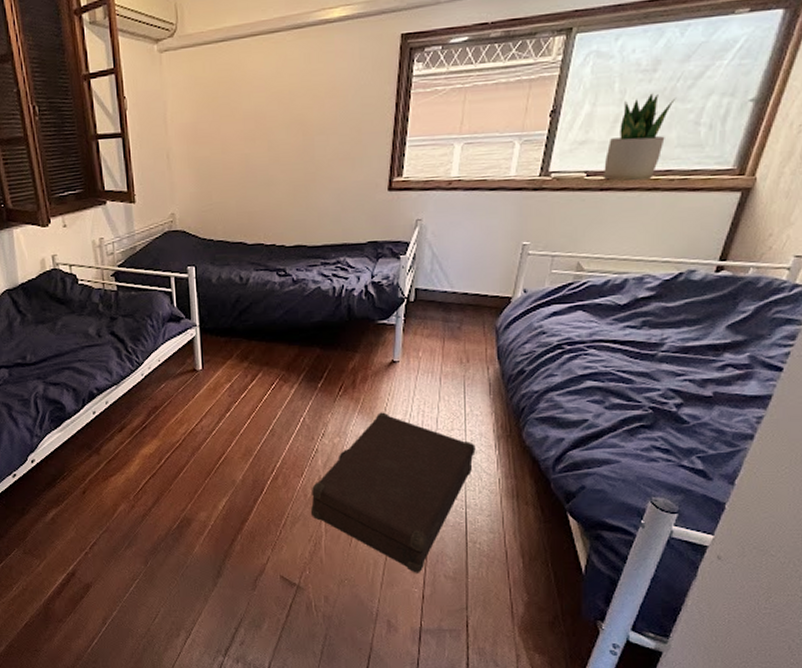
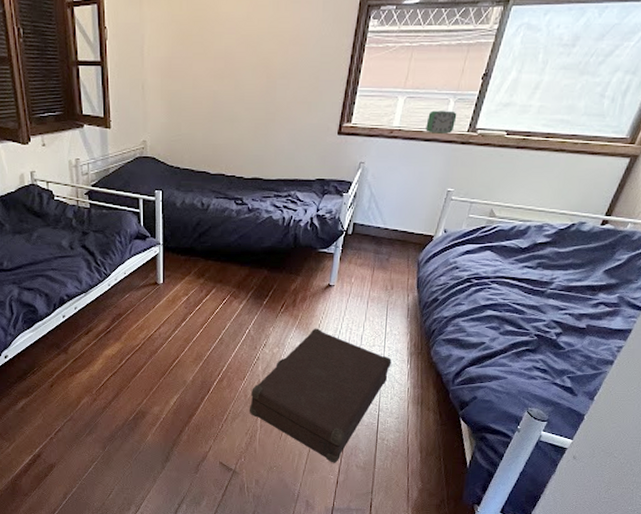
alarm clock: none [489,154,525,181] -> present [425,110,457,134]
planter: present [602,93,675,182] -> none [520,66,587,142]

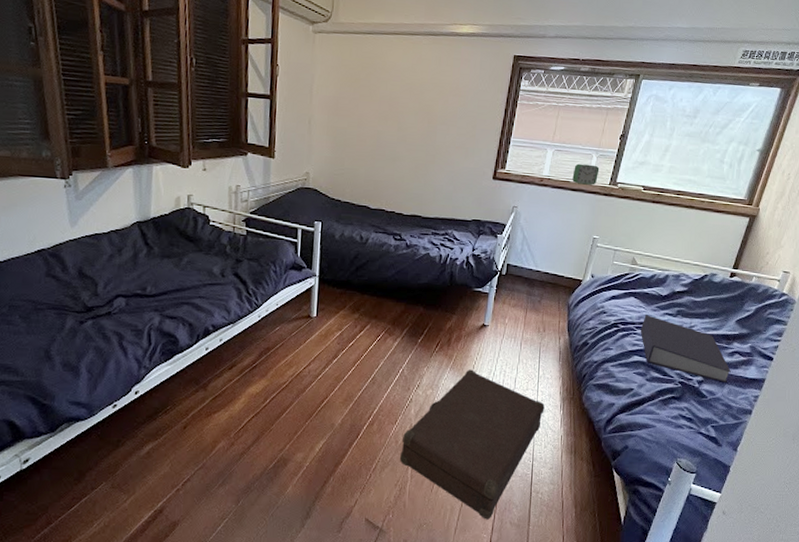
book: none [495,268,594,334] -> present [640,315,731,382]

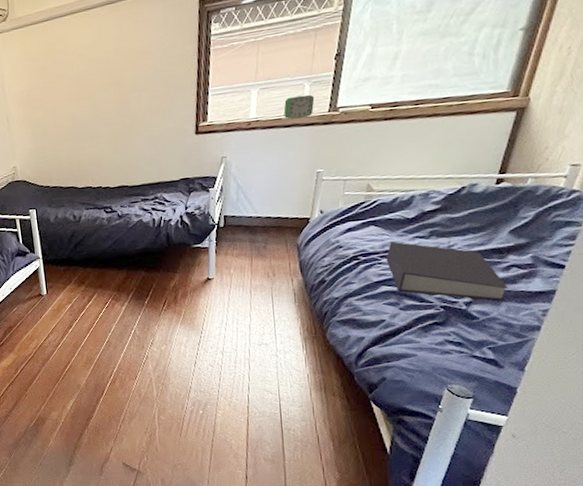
suitcase: present [399,369,545,520] -> none [144,322,286,457]

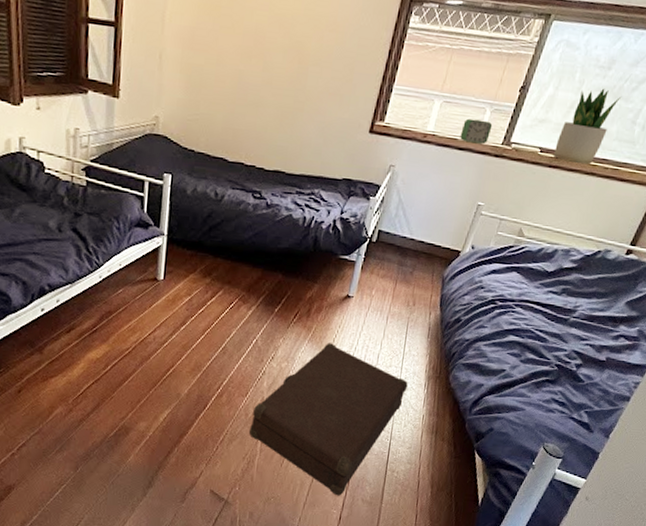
suitcase: none [144,322,286,457] -> present [248,343,408,496]
planter: none [386,31,449,111] -> present [553,88,621,165]
book: present [386,241,508,300] -> none [519,292,614,367]

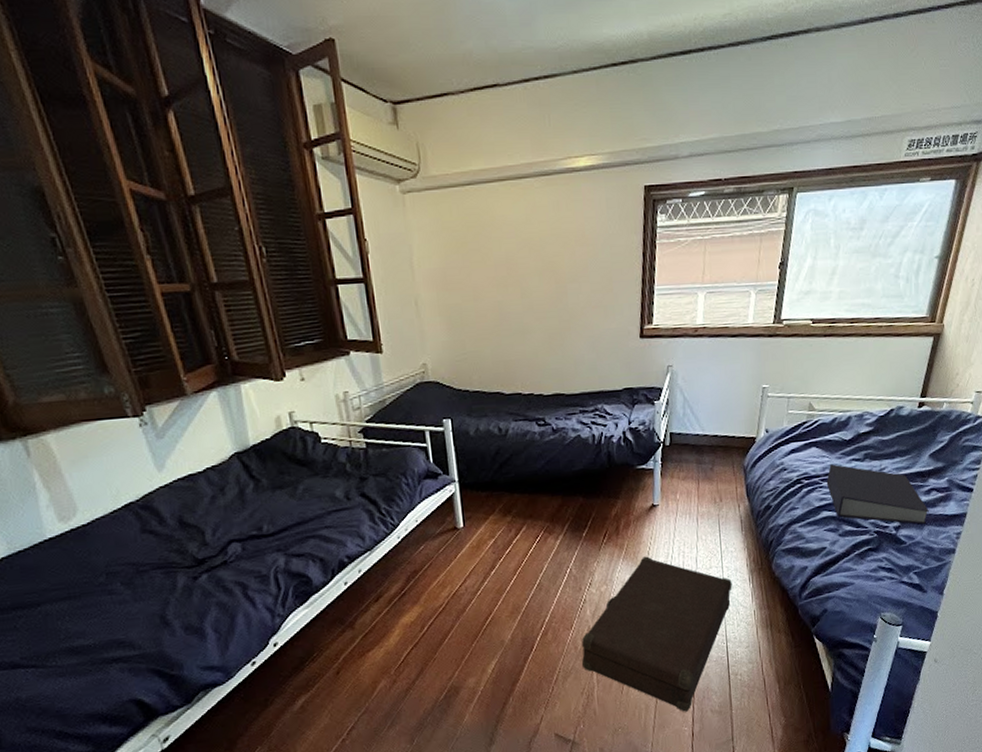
alarm clock: present [460,118,493,145] -> none [730,303,760,329]
book: none [519,292,614,367] -> present [826,464,929,524]
planter: present [553,88,621,165] -> none [825,249,879,328]

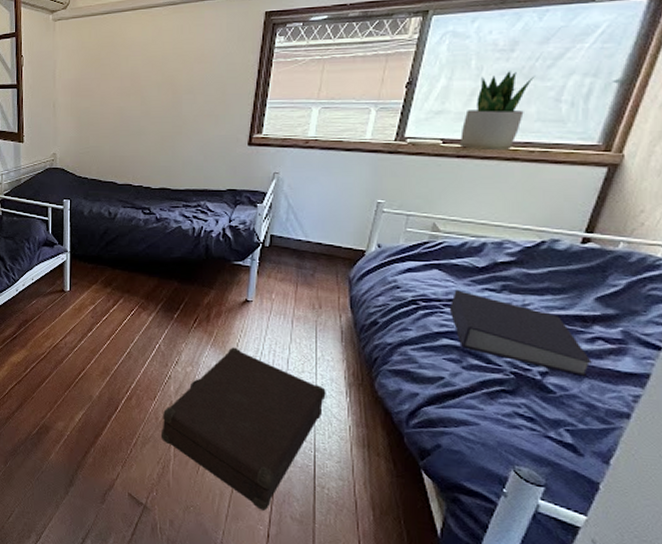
planter: none [825,249,879,328] -> present [459,71,534,151]

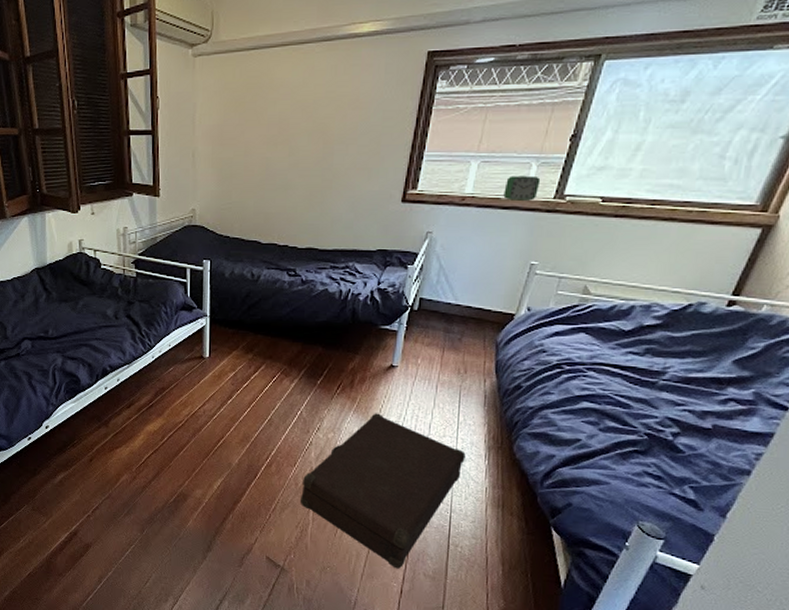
alarm clock: none [345,120,381,143] -> present [503,176,541,201]
book: present [449,290,592,376] -> none [592,354,722,436]
planter: present [459,71,534,151] -> none [618,124,701,210]

